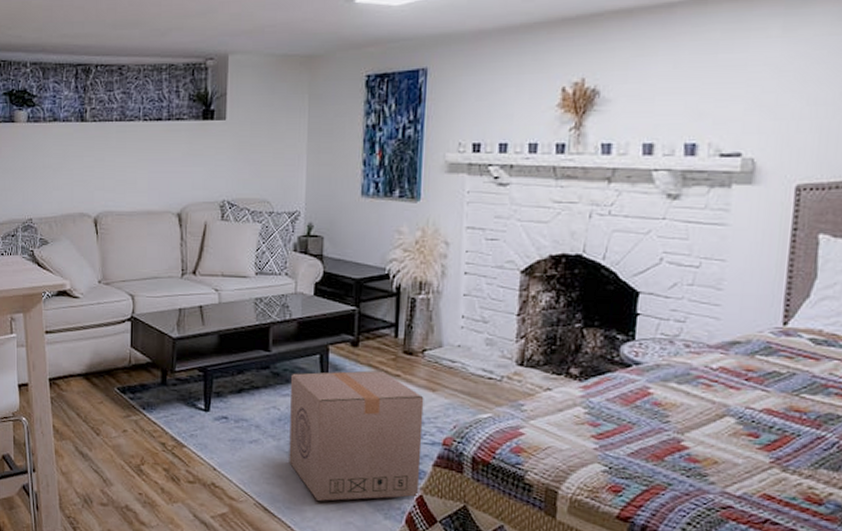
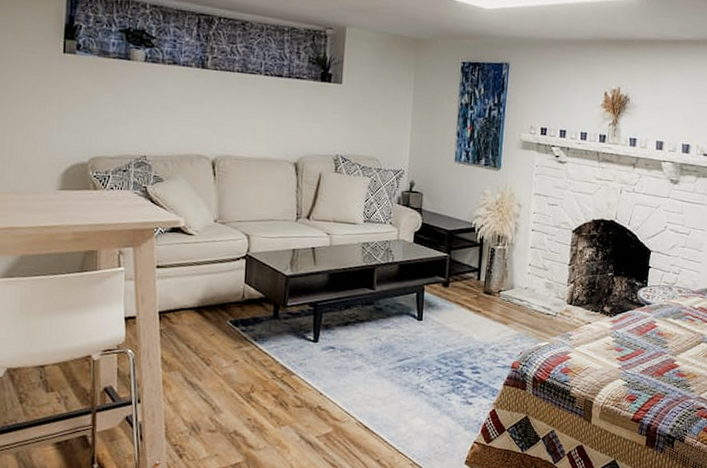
cardboard box: present [289,370,424,501] -> none [387,307,499,418]

